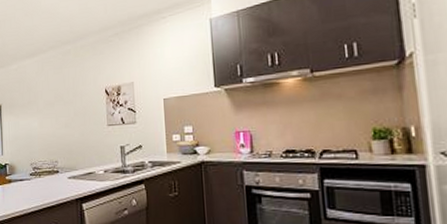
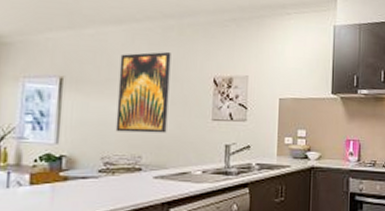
wall art: none [36,73,74,143] -> present [115,52,171,133]

